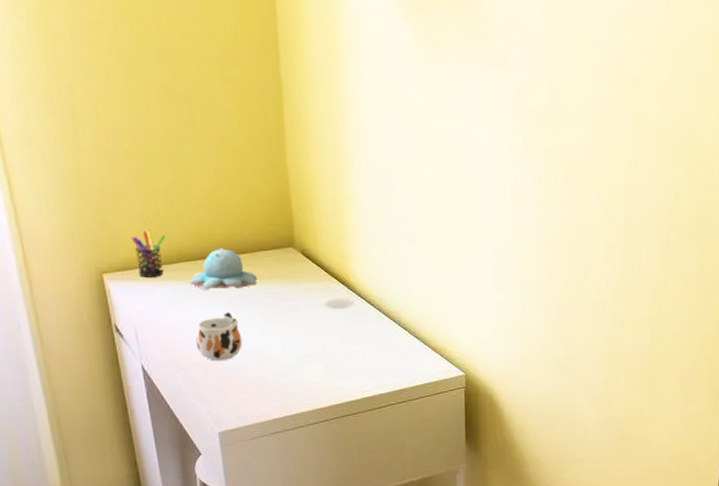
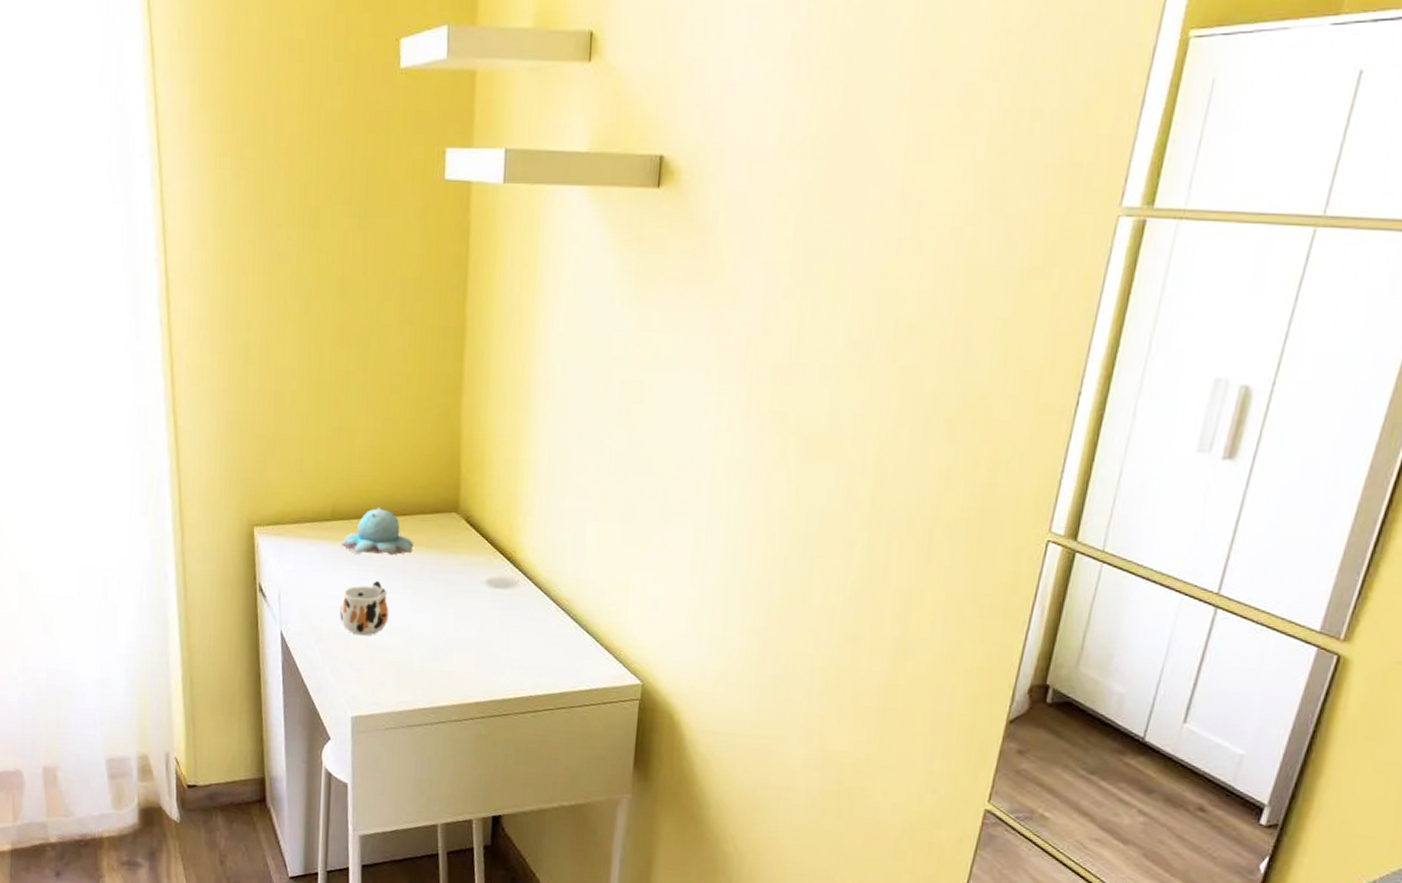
pen holder: present [131,230,165,277] -> none [286,482,322,535]

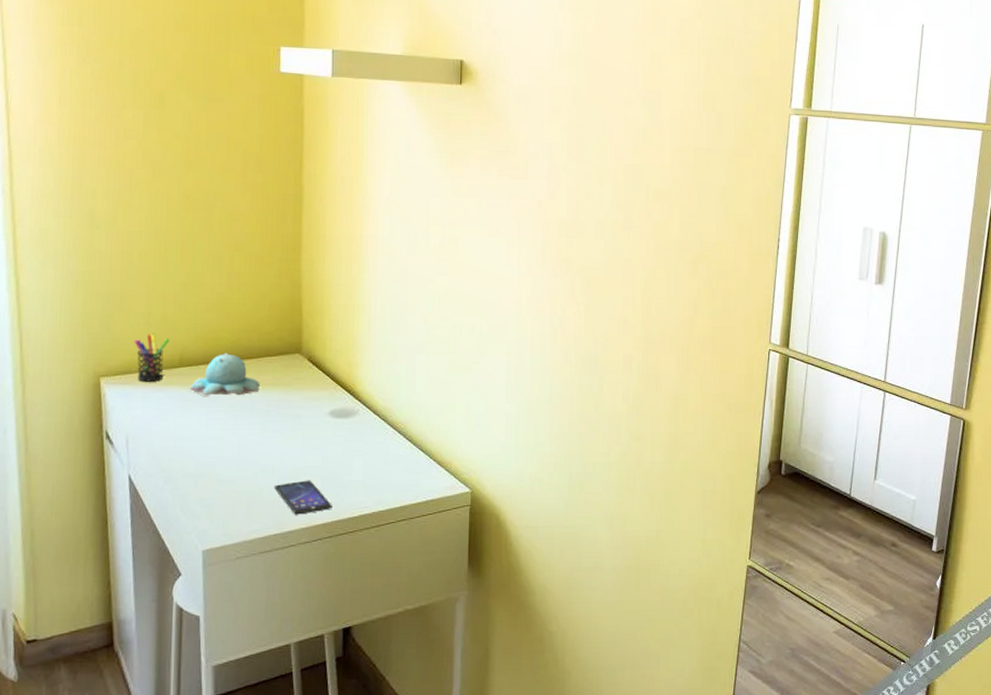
pen holder: none [286,482,322,535] -> present [134,333,169,382]
mug: present [340,580,389,636] -> none [189,419,238,472]
smartphone: none [425,653,486,690] -> present [274,480,332,515]

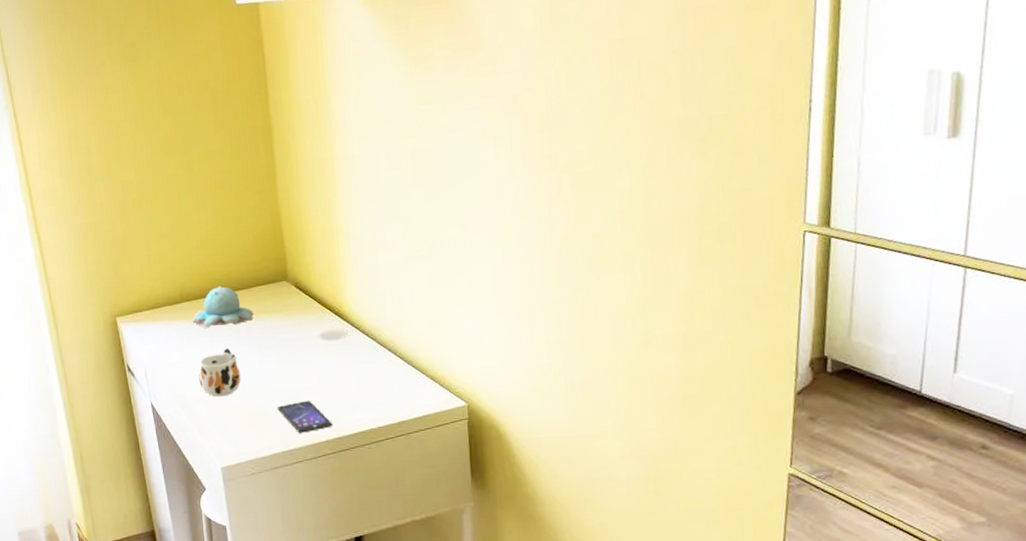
pen holder: present [134,333,169,382] -> none [139,273,169,319]
mug: none [189,419,238,472] -> present [198,347,241,397]

